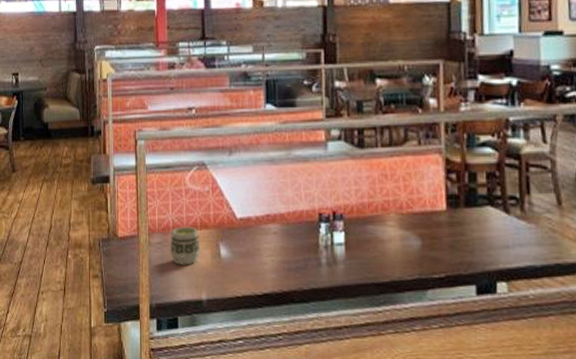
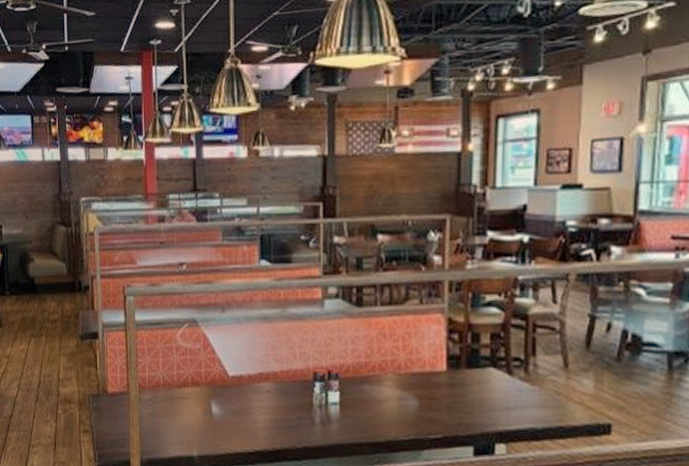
cup: present [170,226,201,266] -> none [160,383,192,422]

